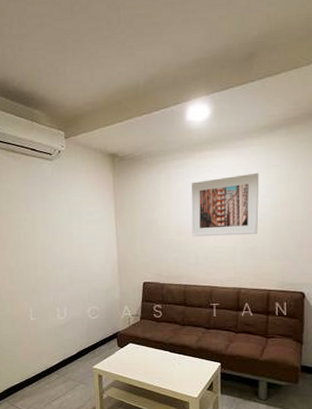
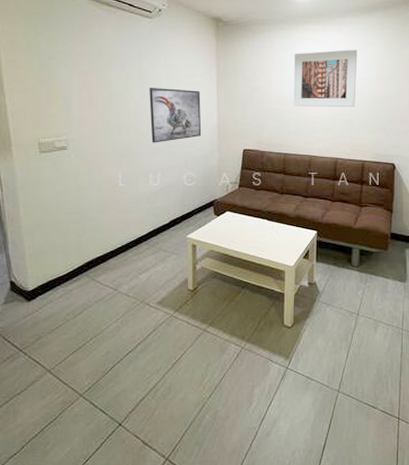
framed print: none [53,226,103,279] -> present [149,88,202,143]

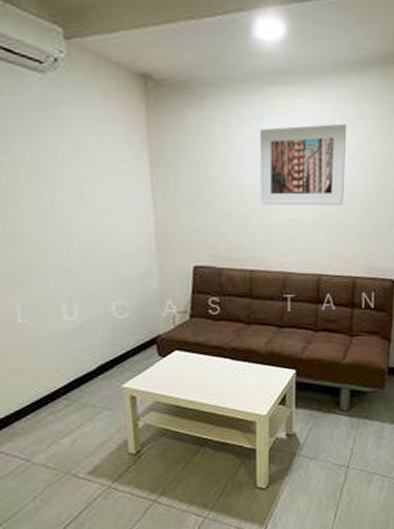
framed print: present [149,88,202,143] -> none [50,180,133,261]

